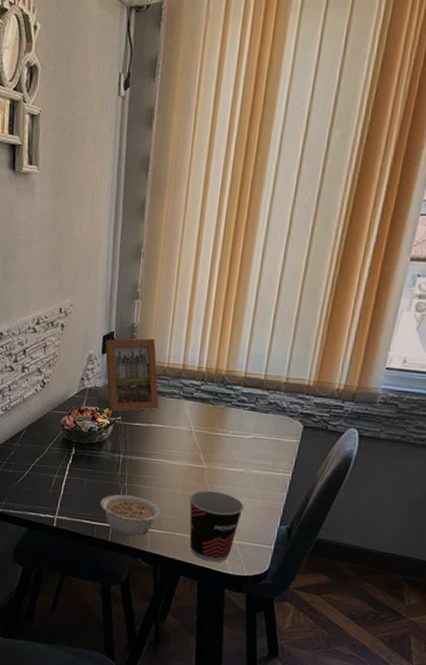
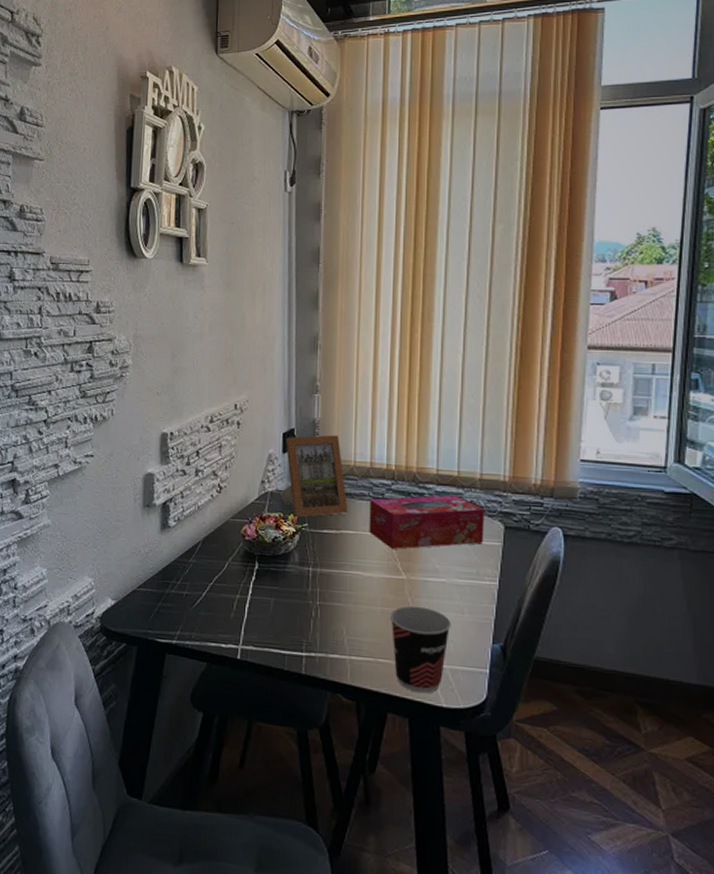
legume: present [100,494,161,536] -> none [289,615,359,665]
tissue box: none [176,396,286,442] -> present [369,495,484,549]

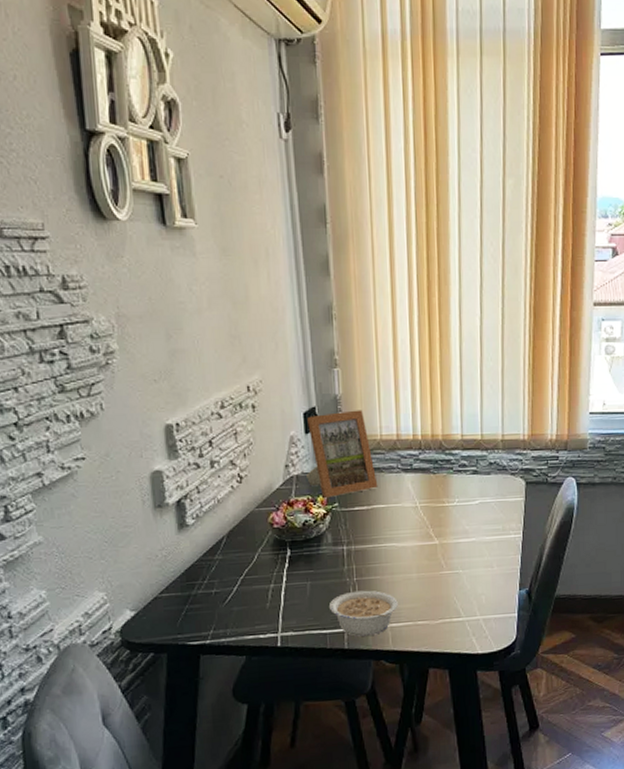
legume: none [289,615,359,665] -> present [328,590,398,636]
tissue box: present [369,495,484,549] -> none [399,458,508,517]
cup: present [390,605,451,694] -> none [426,567,482,646]

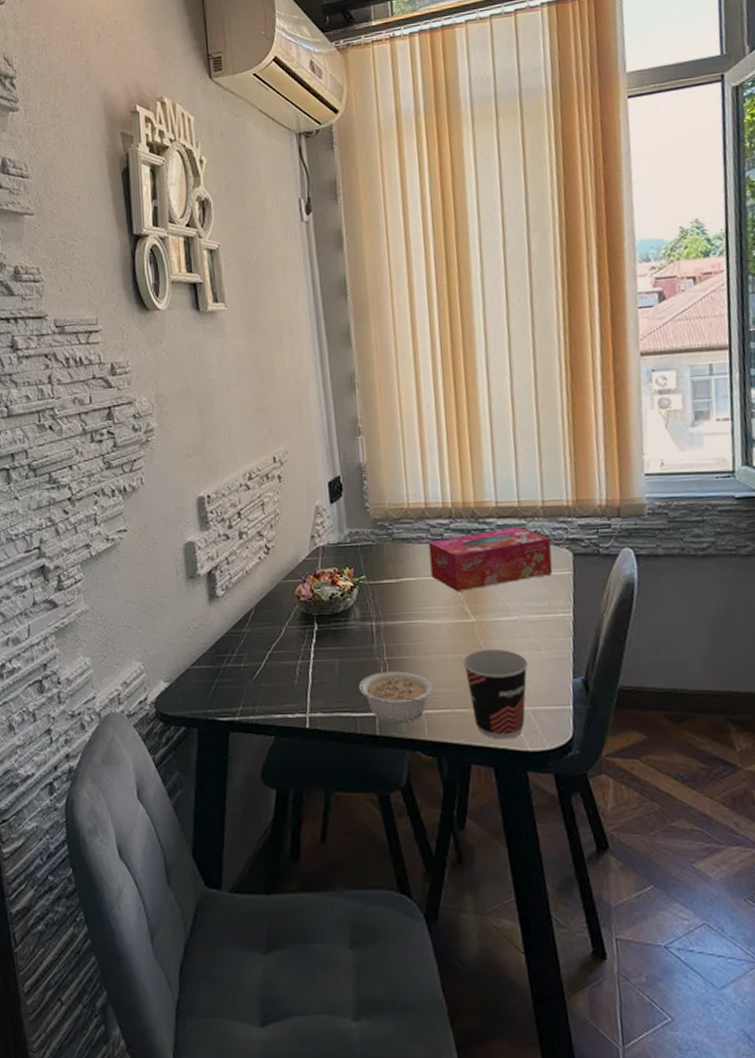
picture frame: present [306,410,378,499] -> none [331,477,407,571]
tissue box: none [399,458,508,517] -> present [428,526,553,591]
cup: none [426,567,482,646] -> present [463,648,528,740]

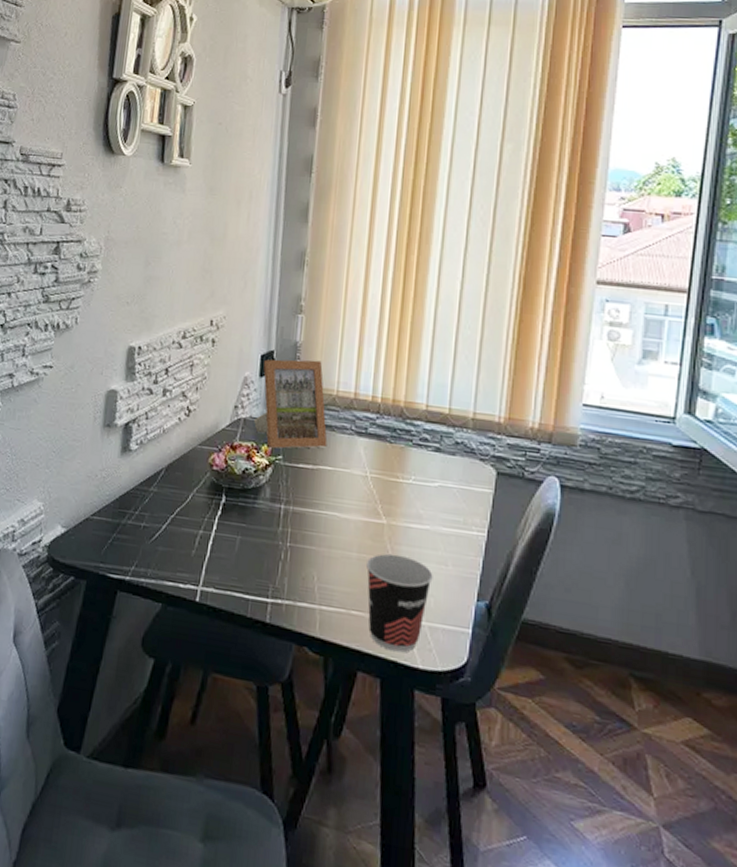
picture frame: none [331,477,407,571] -> present [254,359,328,449]
legume: present [358,671,433,722] -> none [255,557,332,615]
tissue box: present [428,526,553,591] -> none [349,433,475,491]

